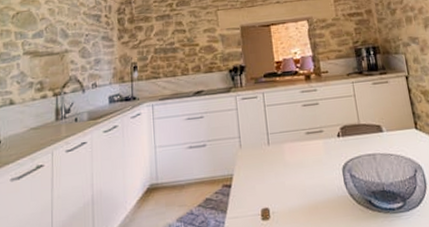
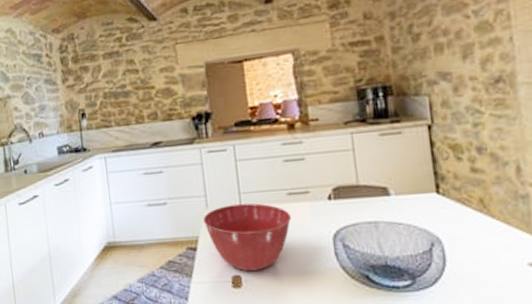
mixing bowl: none [236,142,310,204] -> present [202,203,291,272]

